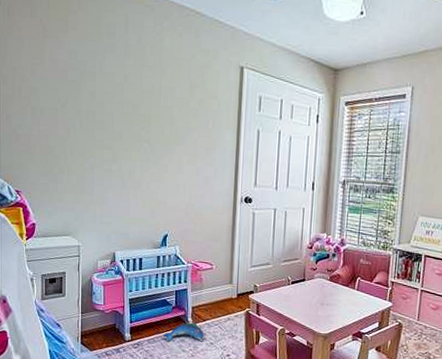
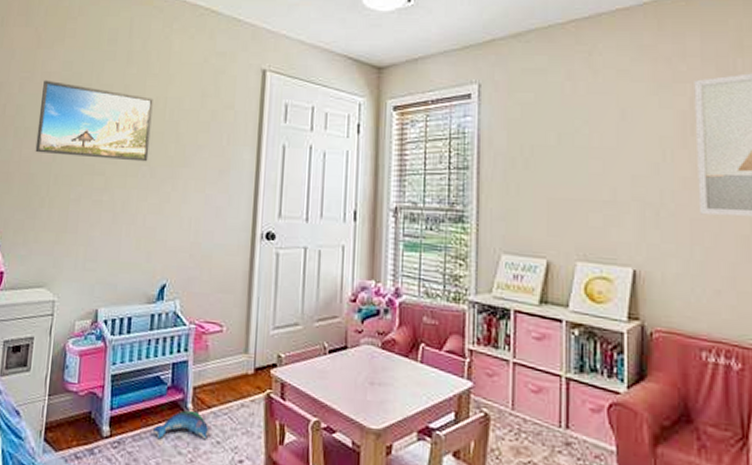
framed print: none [51,66,150,140] -> present [35,80,153,162]

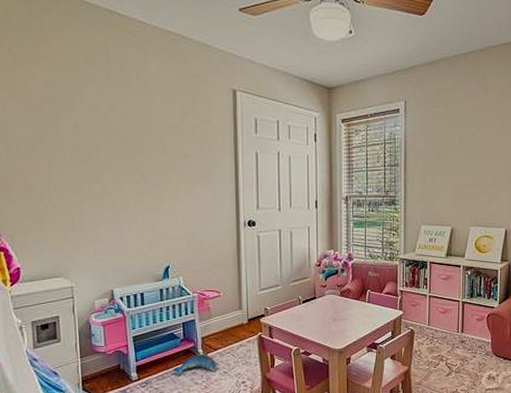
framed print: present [35,80,153,162] -> none [27,99,140,170]

